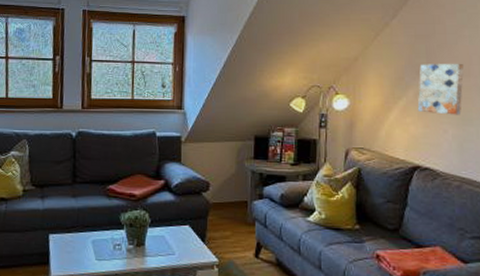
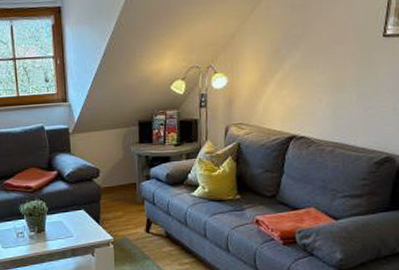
wall art: present [417,63,464,115] -> none [293,30,338,84]

